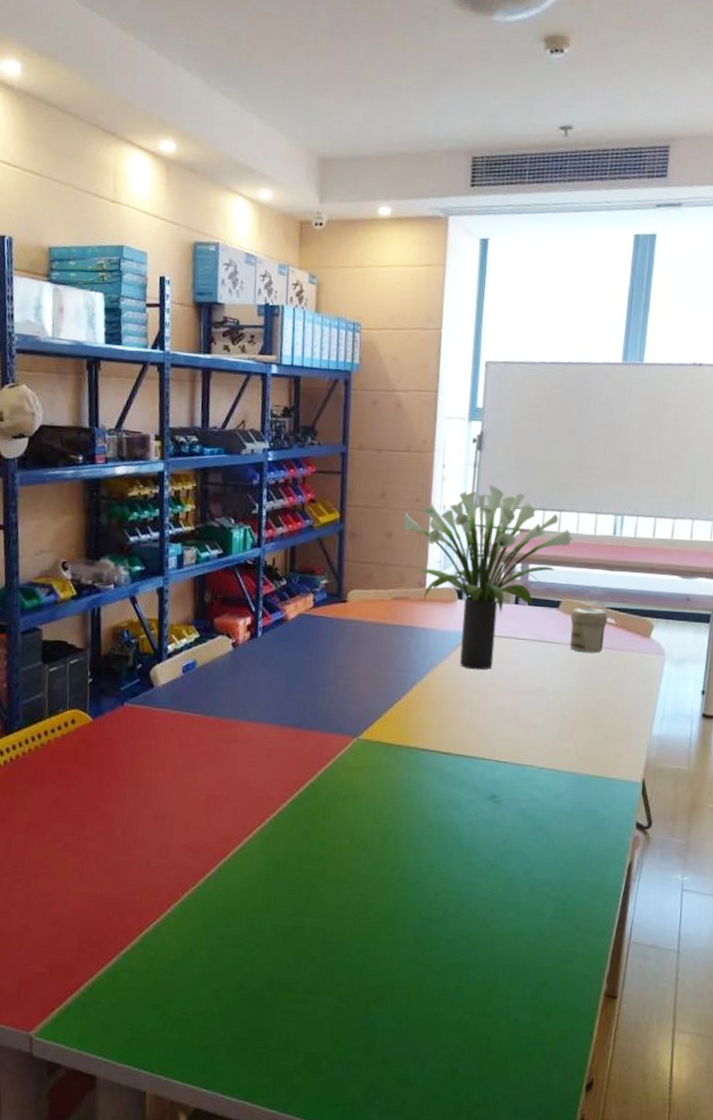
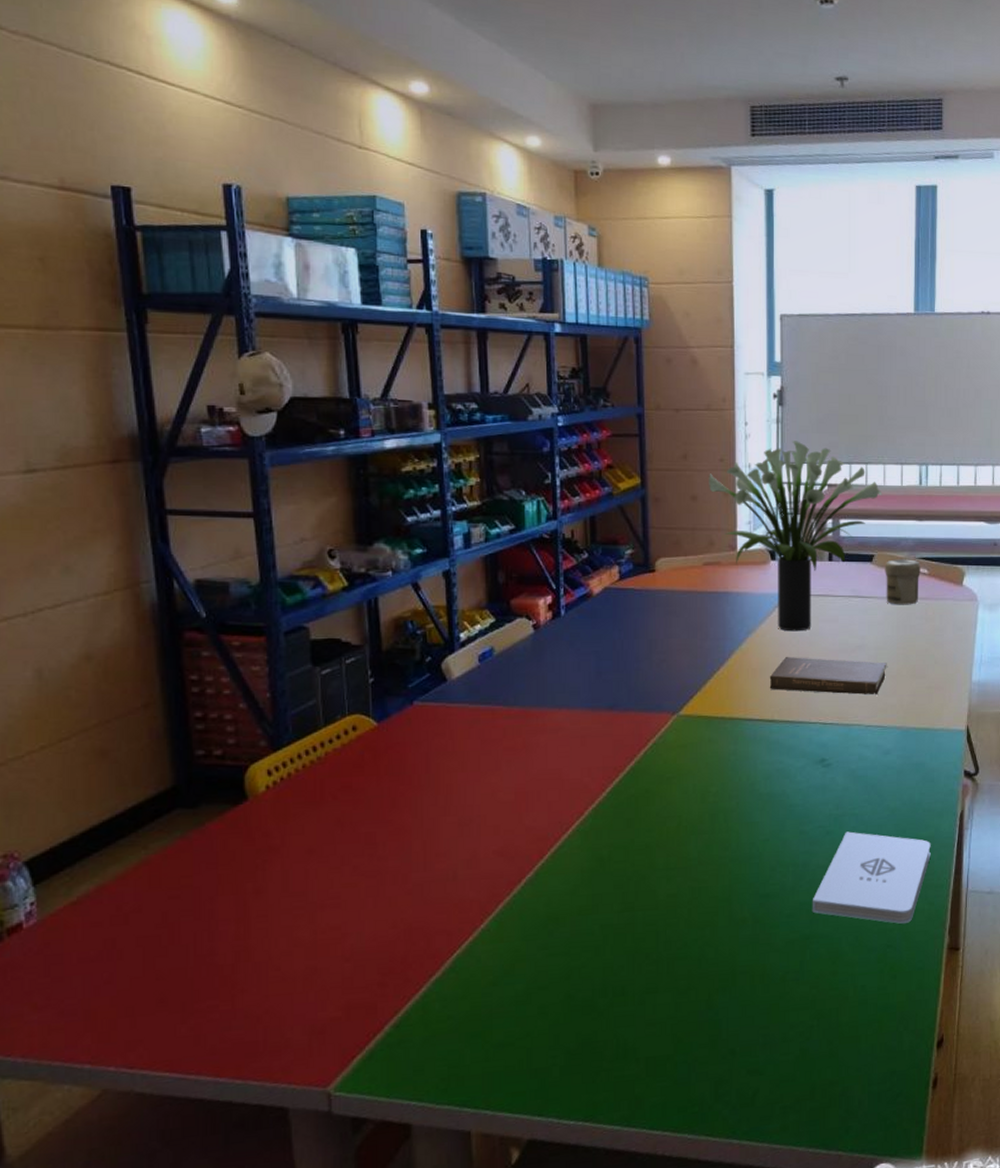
book: none [447,693,566,739] -> present [769,656,887,695]
notepad: none [471,868,596,965] -> present [812,831,931,924]

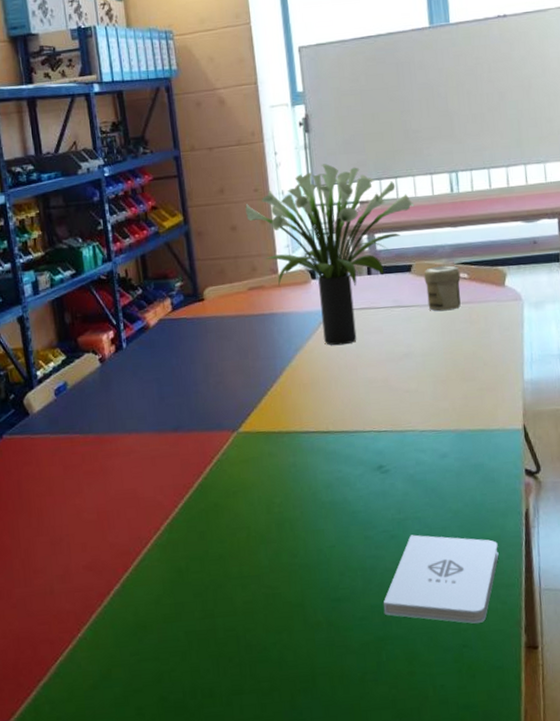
book: present [769,656,887,695] -> none [320,368,436,403]

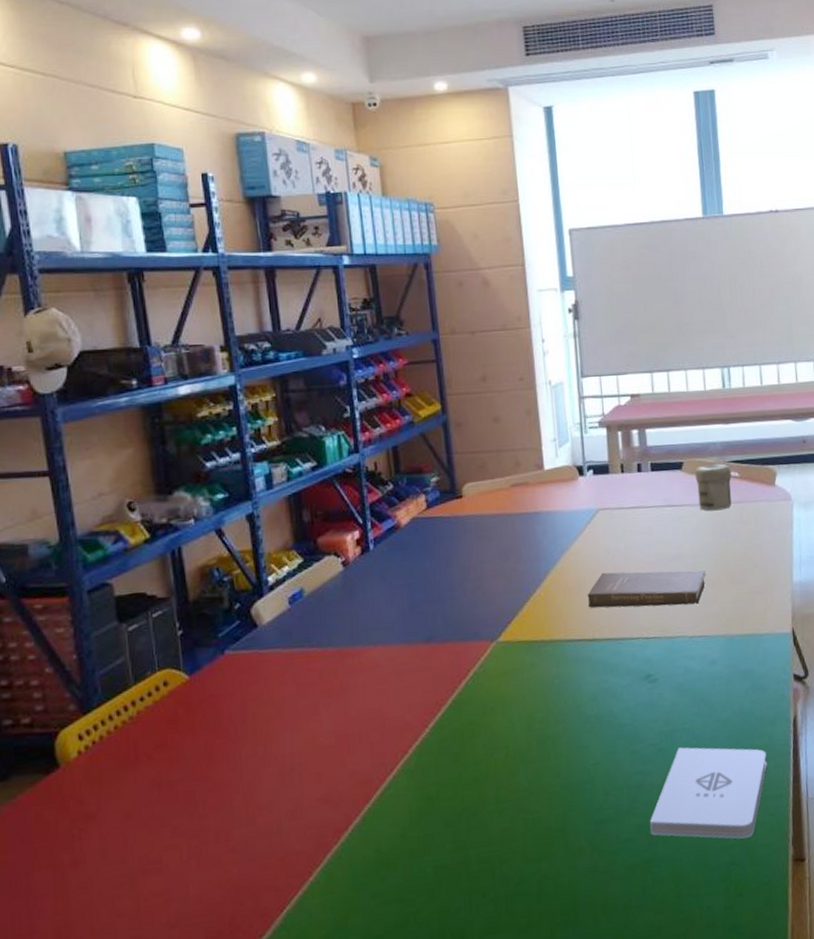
potted plant: present [245,164,415,346] -> none [510,353,686,547]
book: none [320,368,436,403] -> present [587,570,706,608]

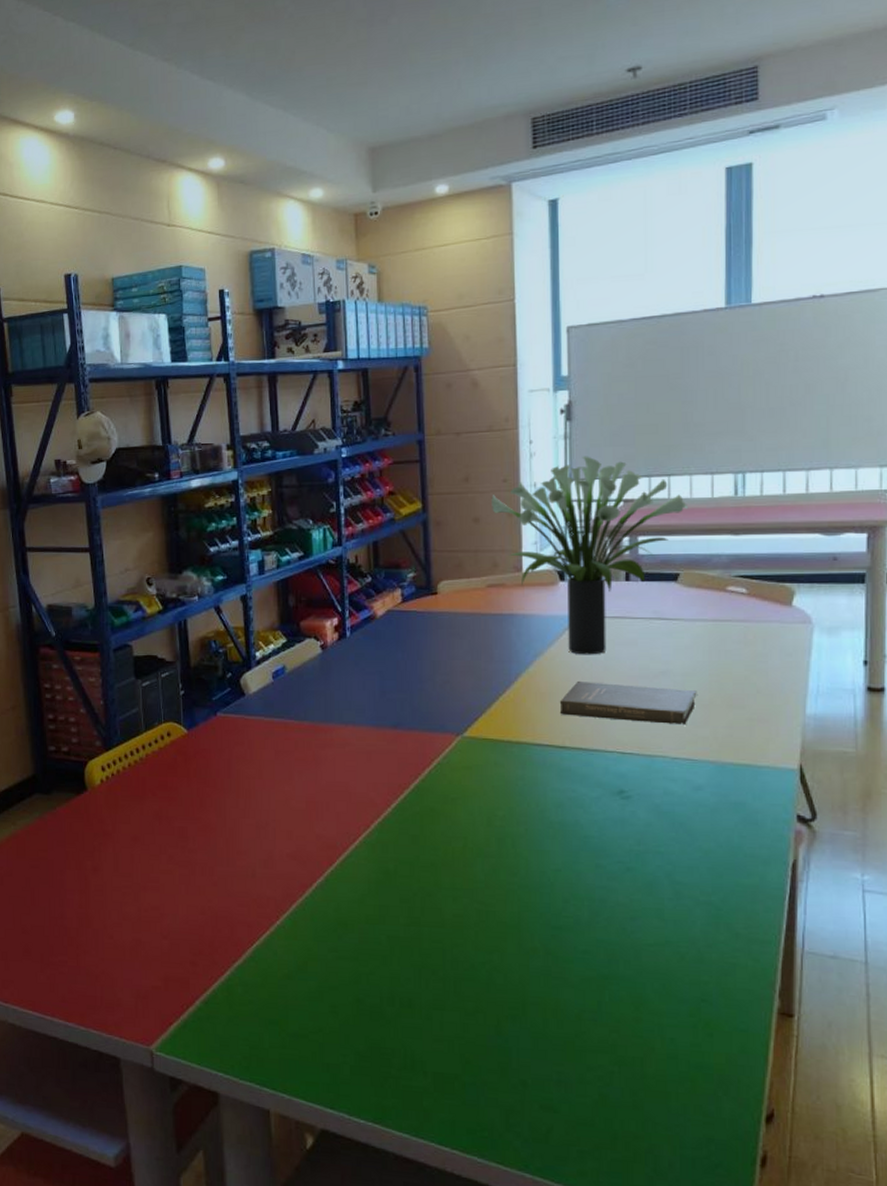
potted plant: none [510,353,686,547] -> present [492,456,689,655]
notepad: present [649,747,767,839] -> none [610,870,755,978]
jar: present [695,463,732,511] -> none [693,577,737,628]

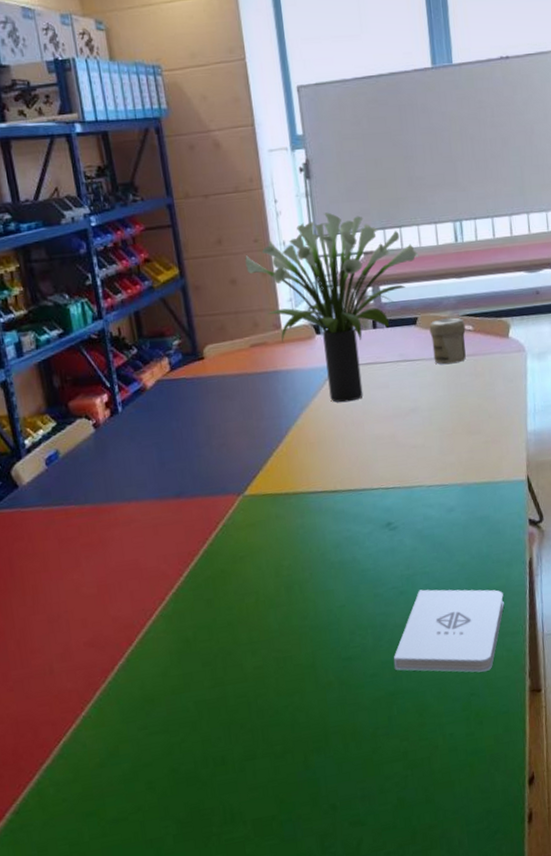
book: present [559,680,697,725] -> none [327,422,442,461]
notepad: none [610,870,755,978] -> present [393,589,504,673]
jar: none [693,577,737,628] -> present [429,317,466,365]

